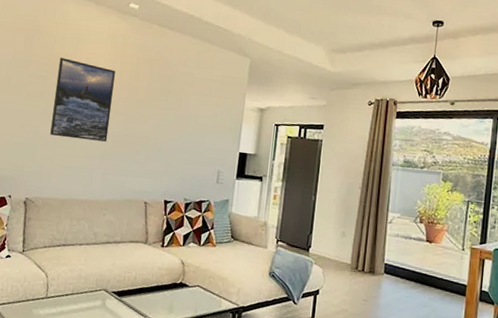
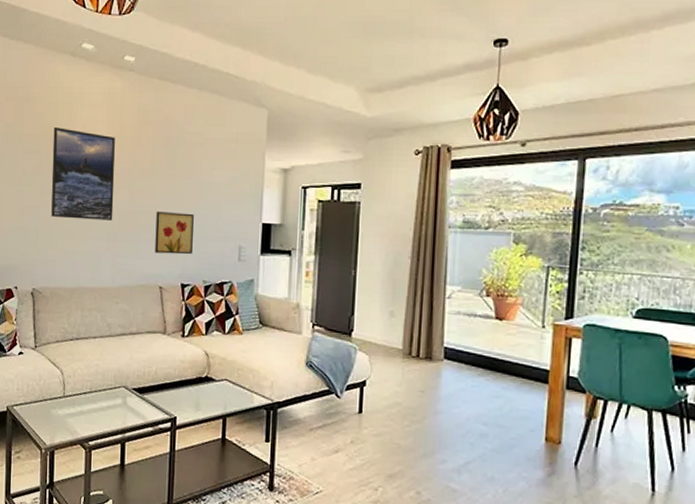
wall art: none [143,137,180,175] -> present [155,212,194,255]

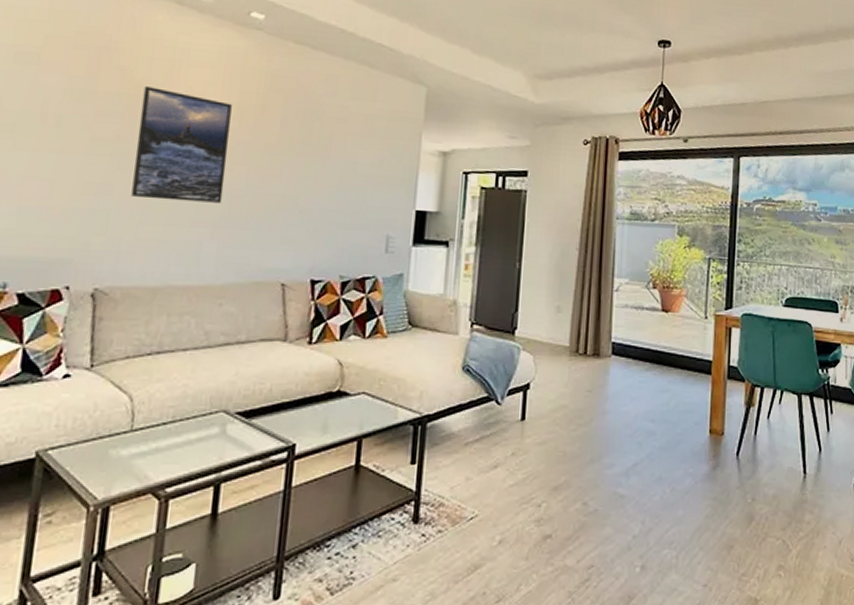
wall art: present [155,212,194,255] -> none [277,194,332,245]

